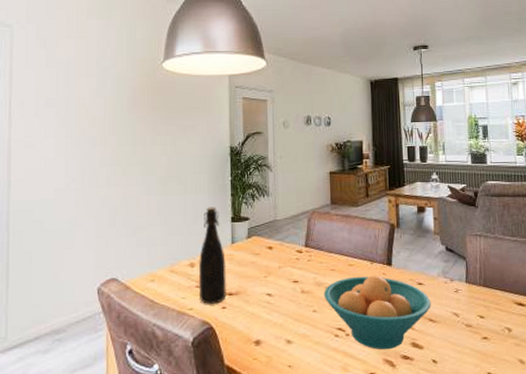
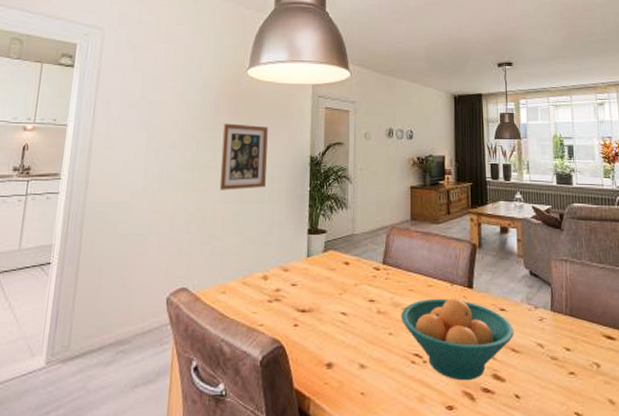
wall art: none [142,117,187,184] -> present [219,123,268,190]
bottle: present [199,207,226,304] -> none [271,217,300,321]

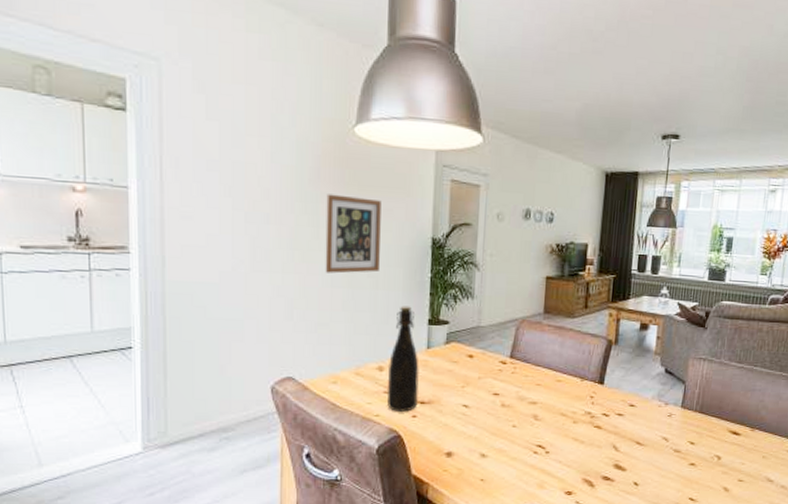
bottle: none [271,217,300,321] -> present [387,306,419,412]
fruit bowl: present [401,298,514,381] -> none [525,393,641,470]

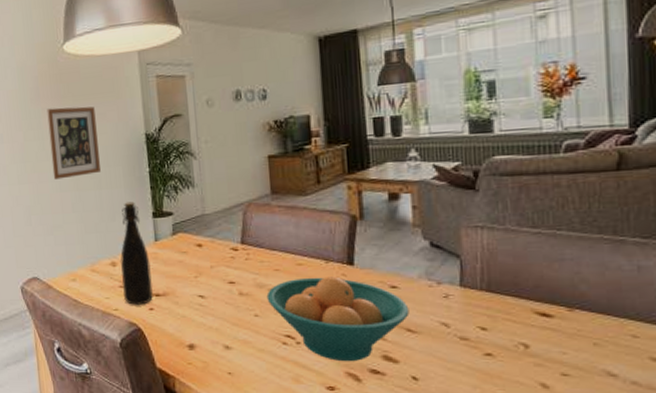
fruit bowl: none [525,393,641,470] -> present [266,276,410,362]

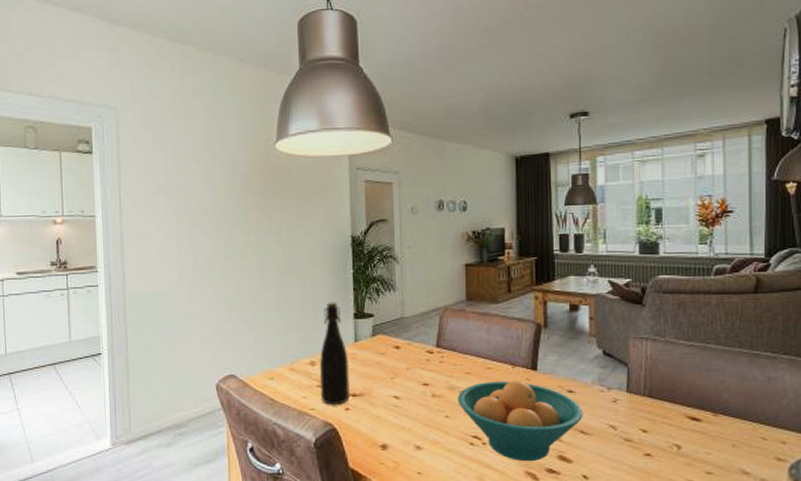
wall art: present [47,106,101,180] -> none [255,204,305,276]

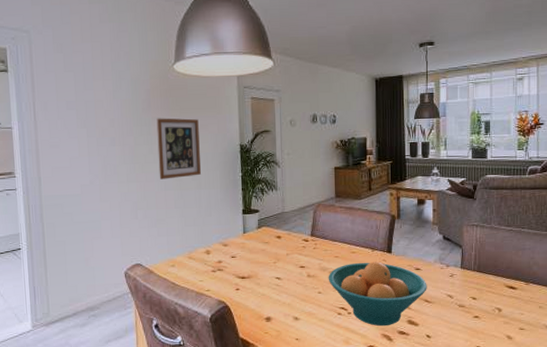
wall art: none [255,204,305,276] -> present [156,118,201,180]
bottle: present [320,302,350,405] -> none [214,200,239,286]

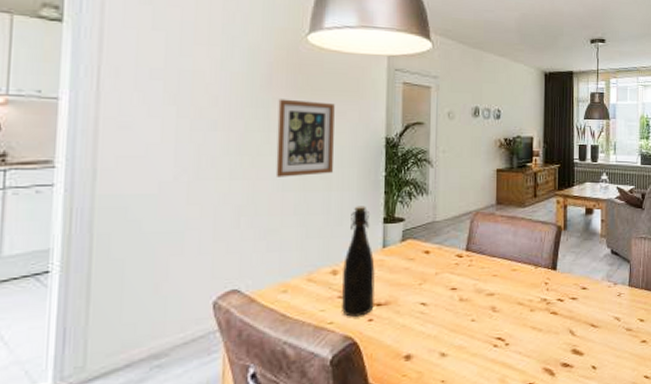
bottle: none [214,200,239,286] -> present [342,206,375,317]
fruit bowl: present [328,261,427,327] -> none [484,280,594,359]

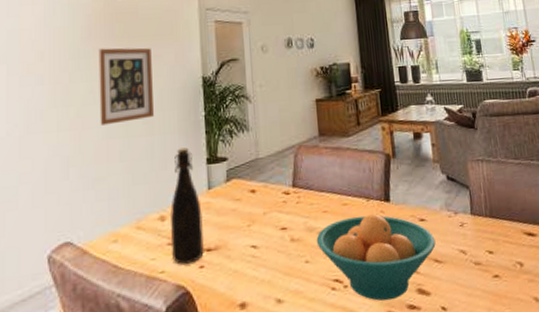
fruit bowl: none [484,280,594,359] -> present [316,214,436,301]

